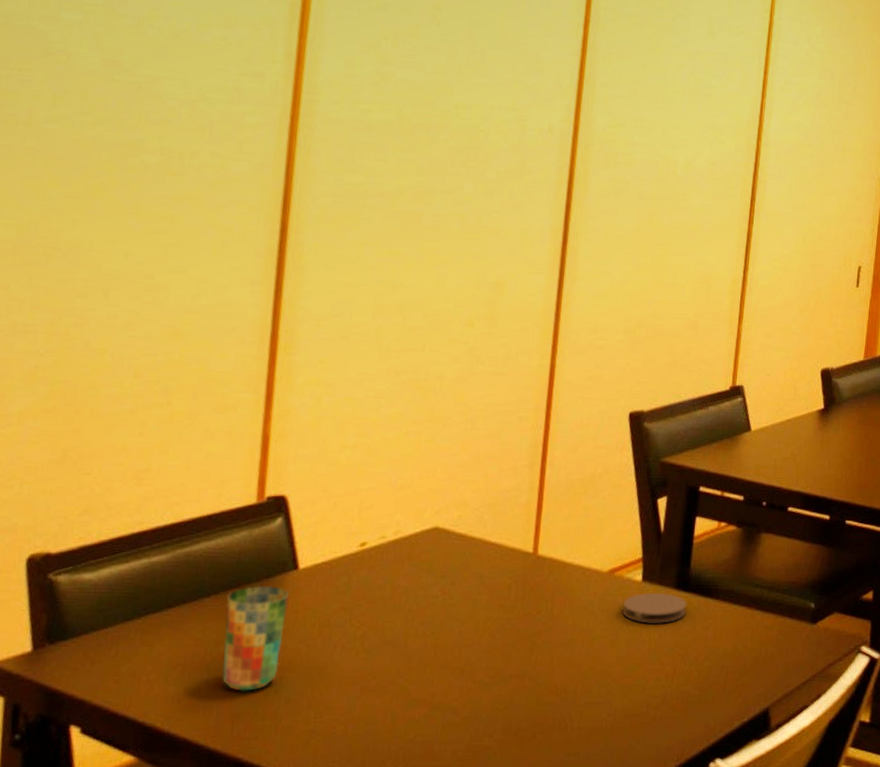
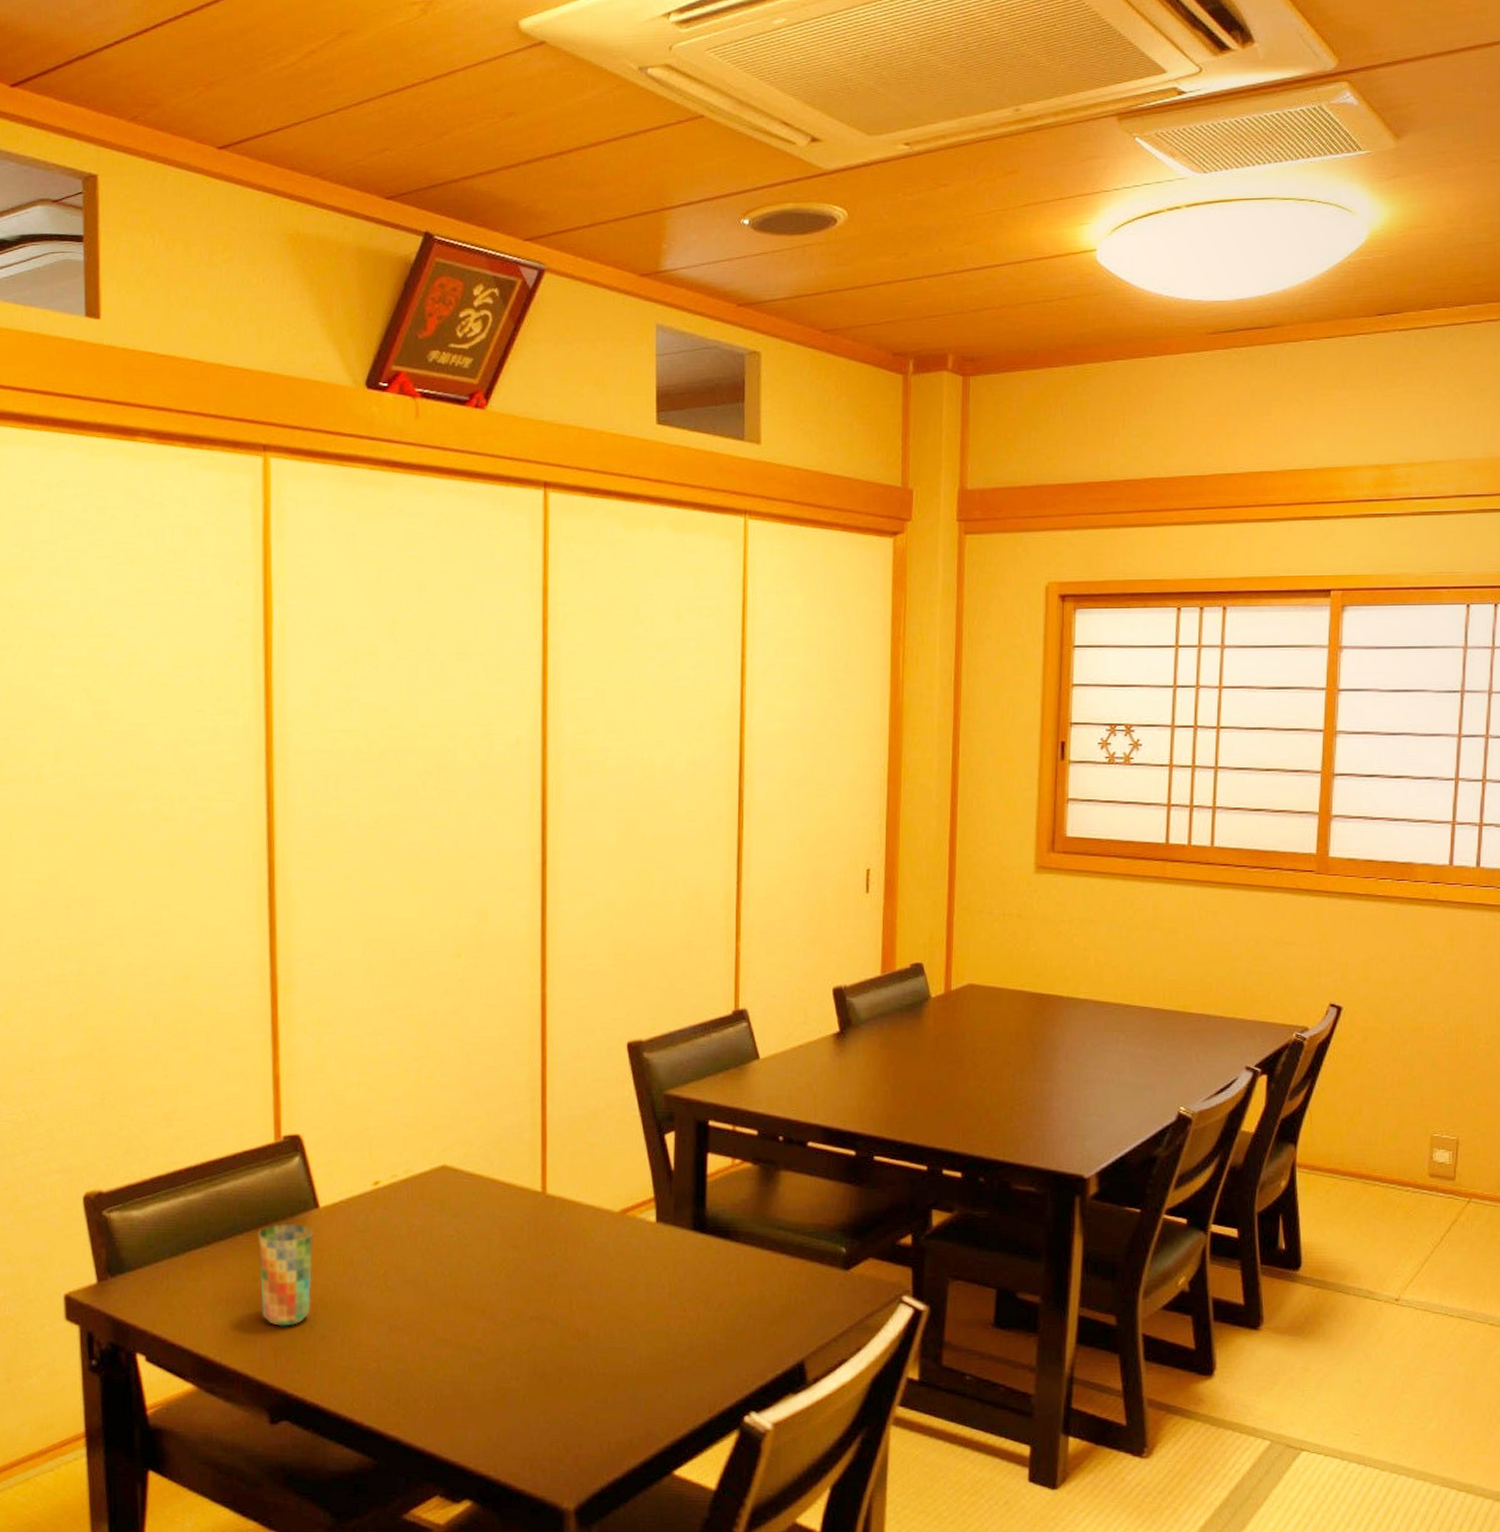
coaster: present [622,592,687,623] -> none [638,1234,706,1267]

